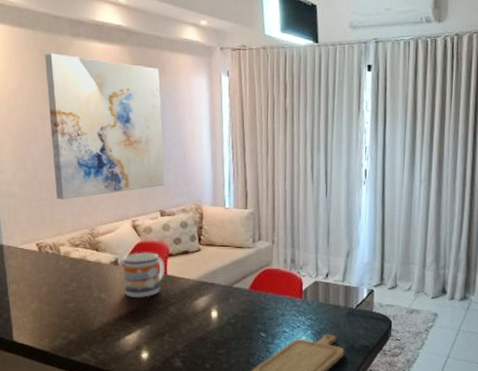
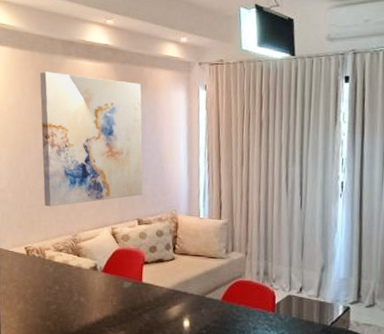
mug: present [122,252,166,299] -> none [101,258,141,304]

